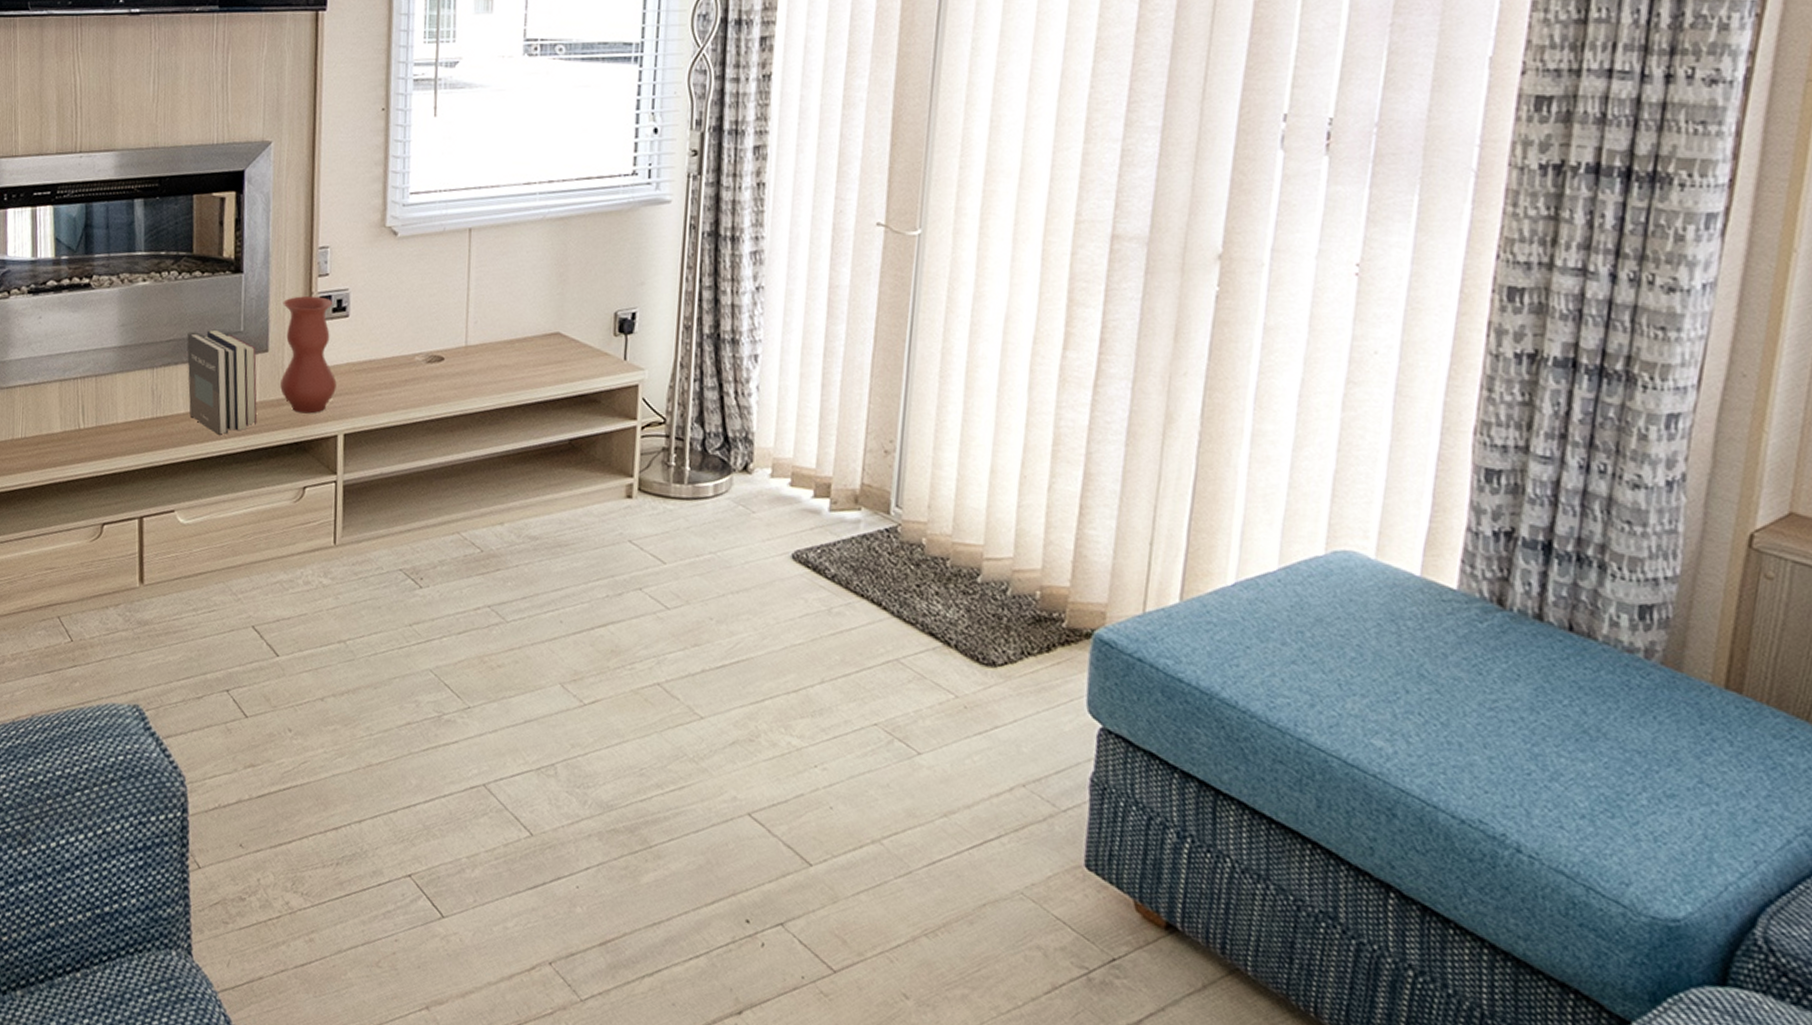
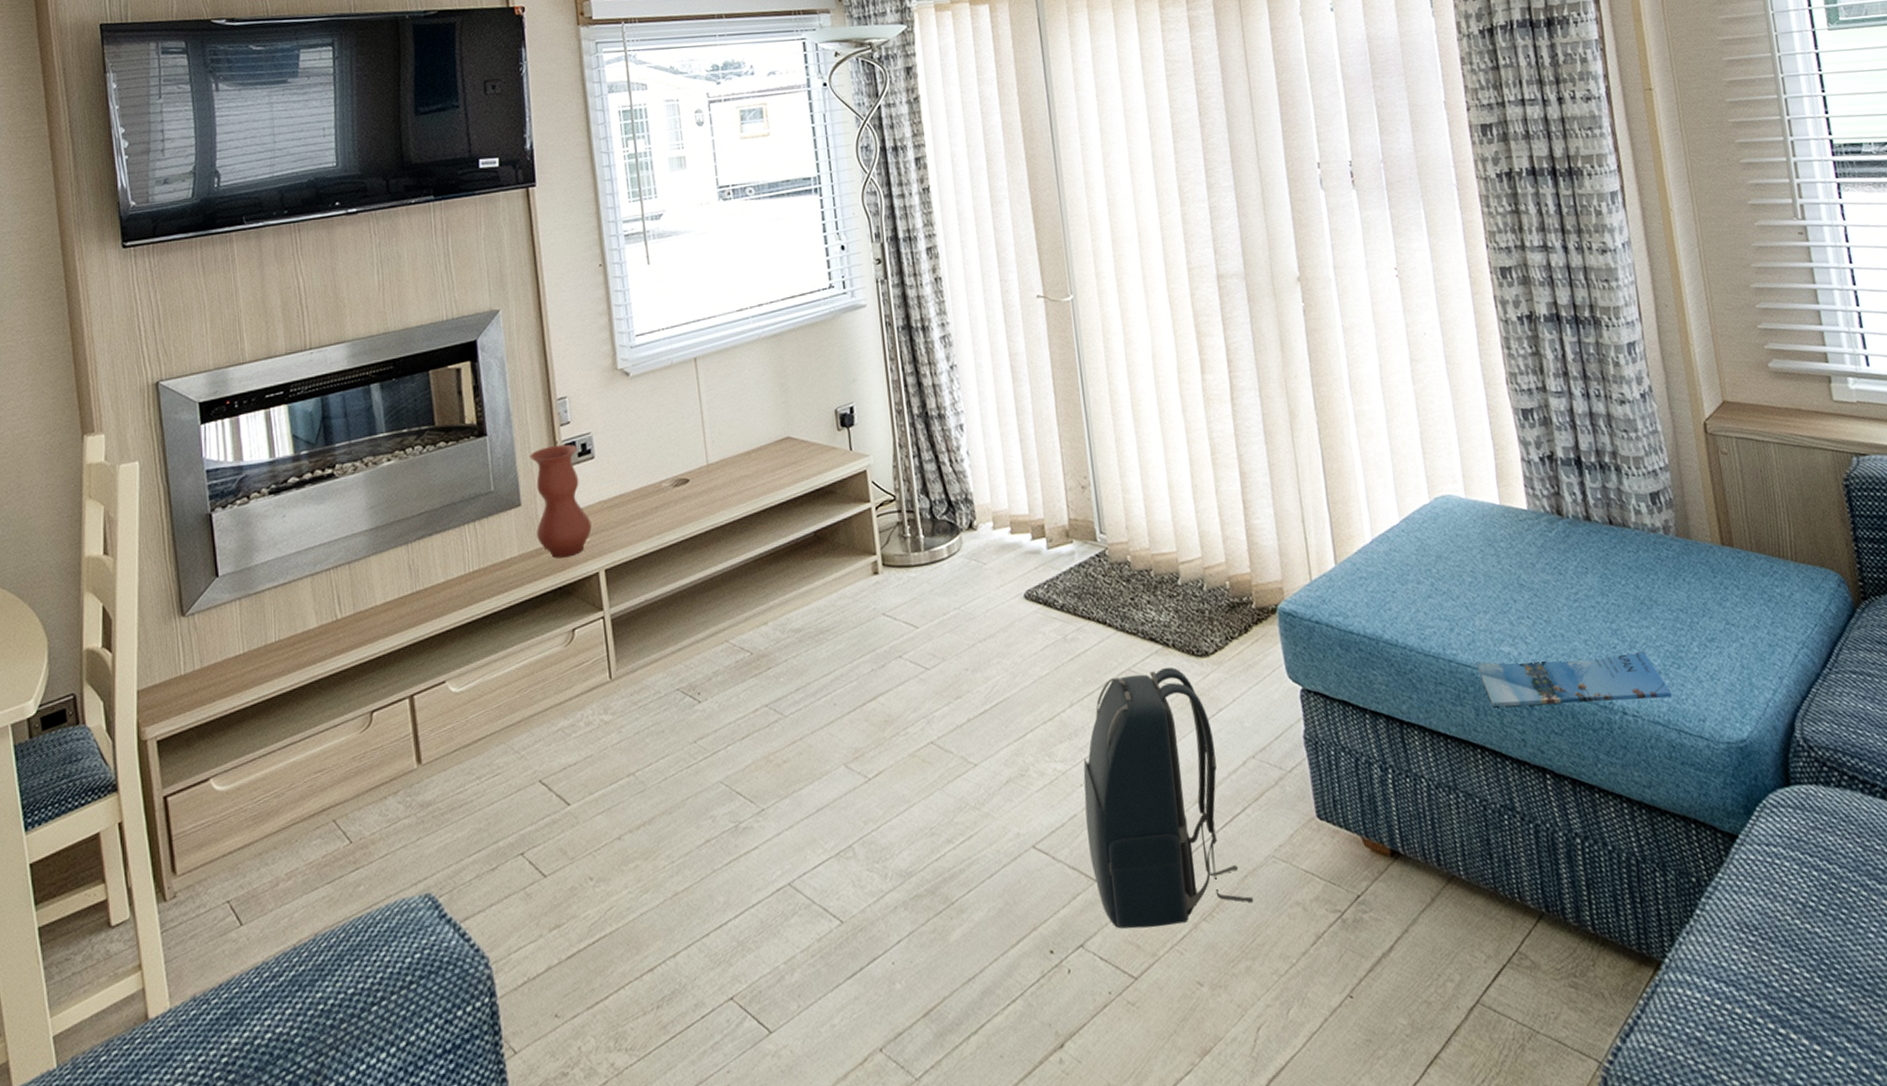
books: present [187,329,257,435] -> none [438,494,519,596]
backpack: none [809,665,988,933] -> present [1083,667,1254,929]
magazine: none [1331,745,1593,849] -> present [1474,649,1673,708]

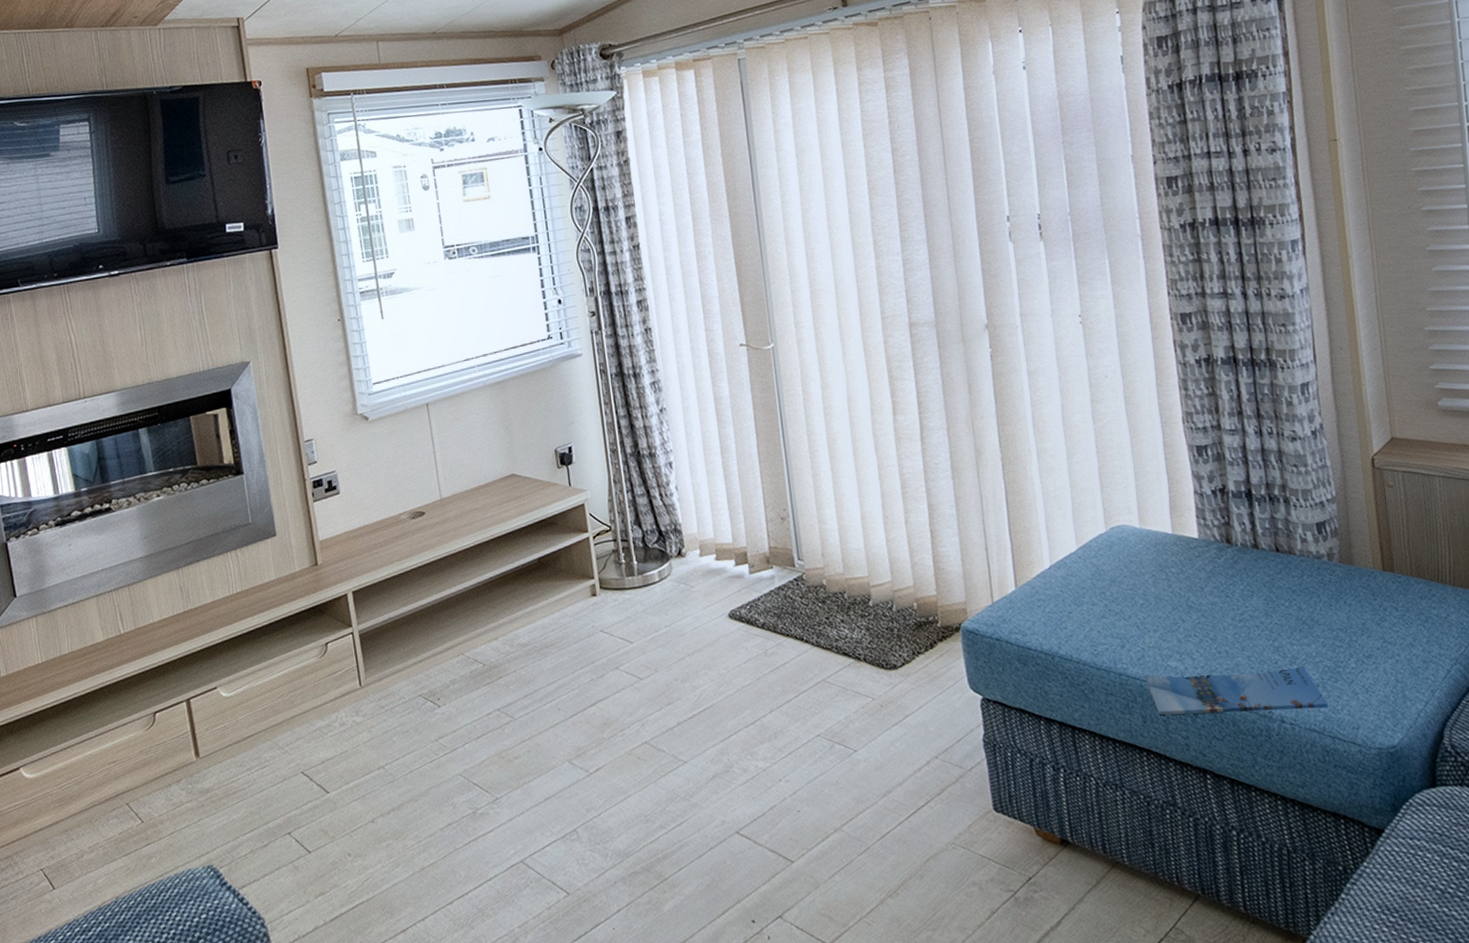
vase: present [529,444,592,559] -> none [282,481,340,582]
backpack: present [1083,667,1254,929] -> none [782,678,935,903]

